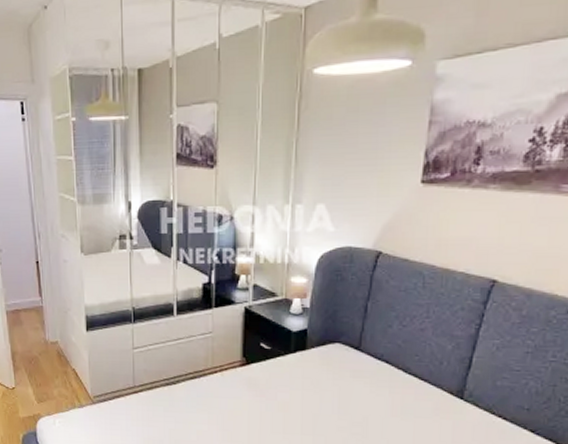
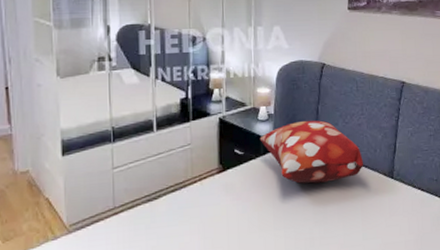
decorative pillow: none [290,318,422,392] -> present [259,120,363,184]

